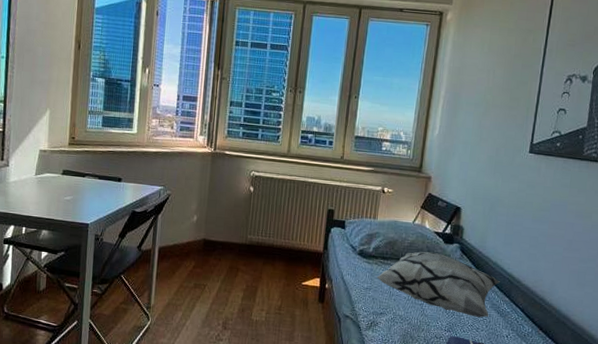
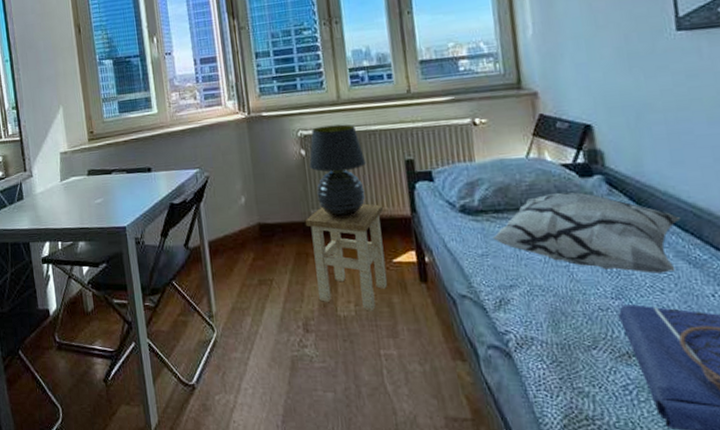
stool: none [240,234,304,319] -> present [305,203,388,311]
table lamp: none [254,171,299,246] -> present [309,124,367,219]

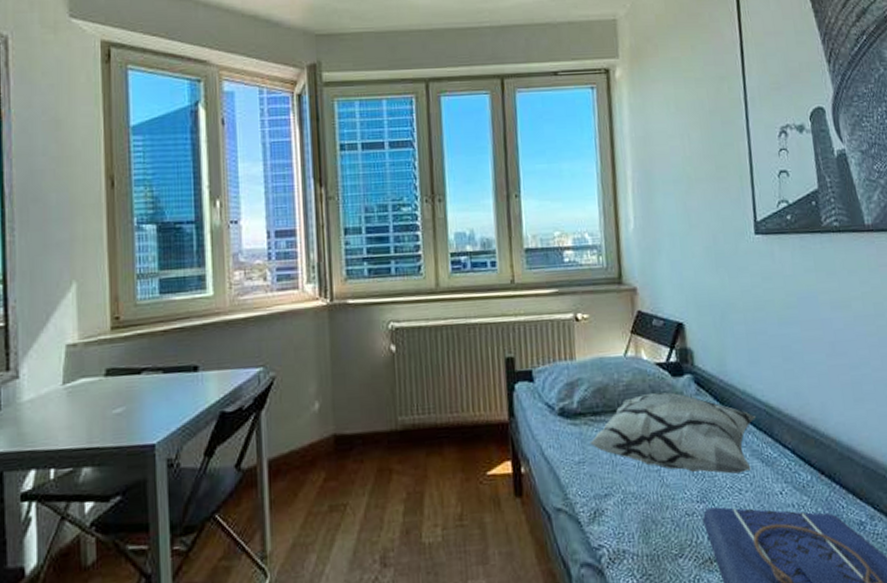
stool: present [305,203,388,311] -> none [390,407,480,535]
table lamp: present [309,124,367,219] -> none [399,315,464,426]

